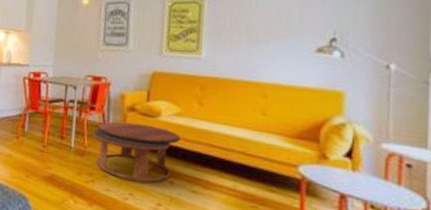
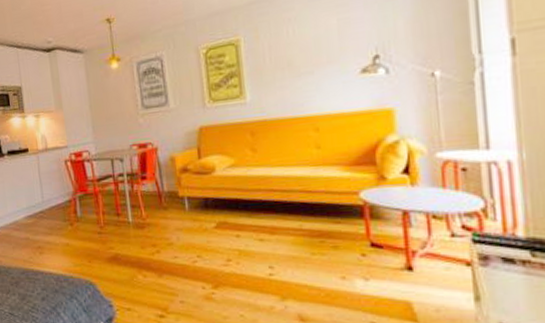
coffee table: present [93,121,181,183] -> none [149,182,240,243]

